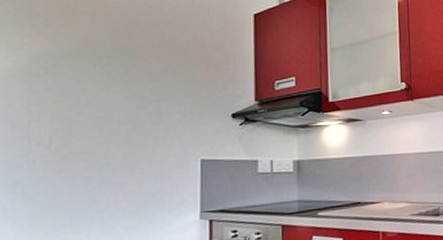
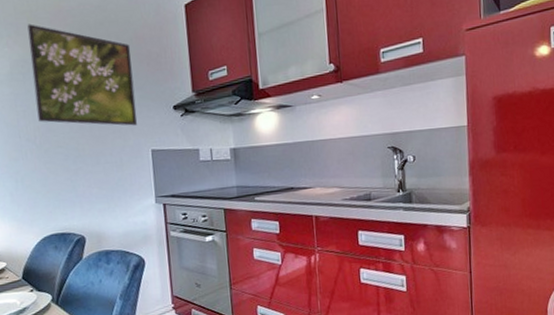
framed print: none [58,16,188,133] -> present [27,24,138,126]

